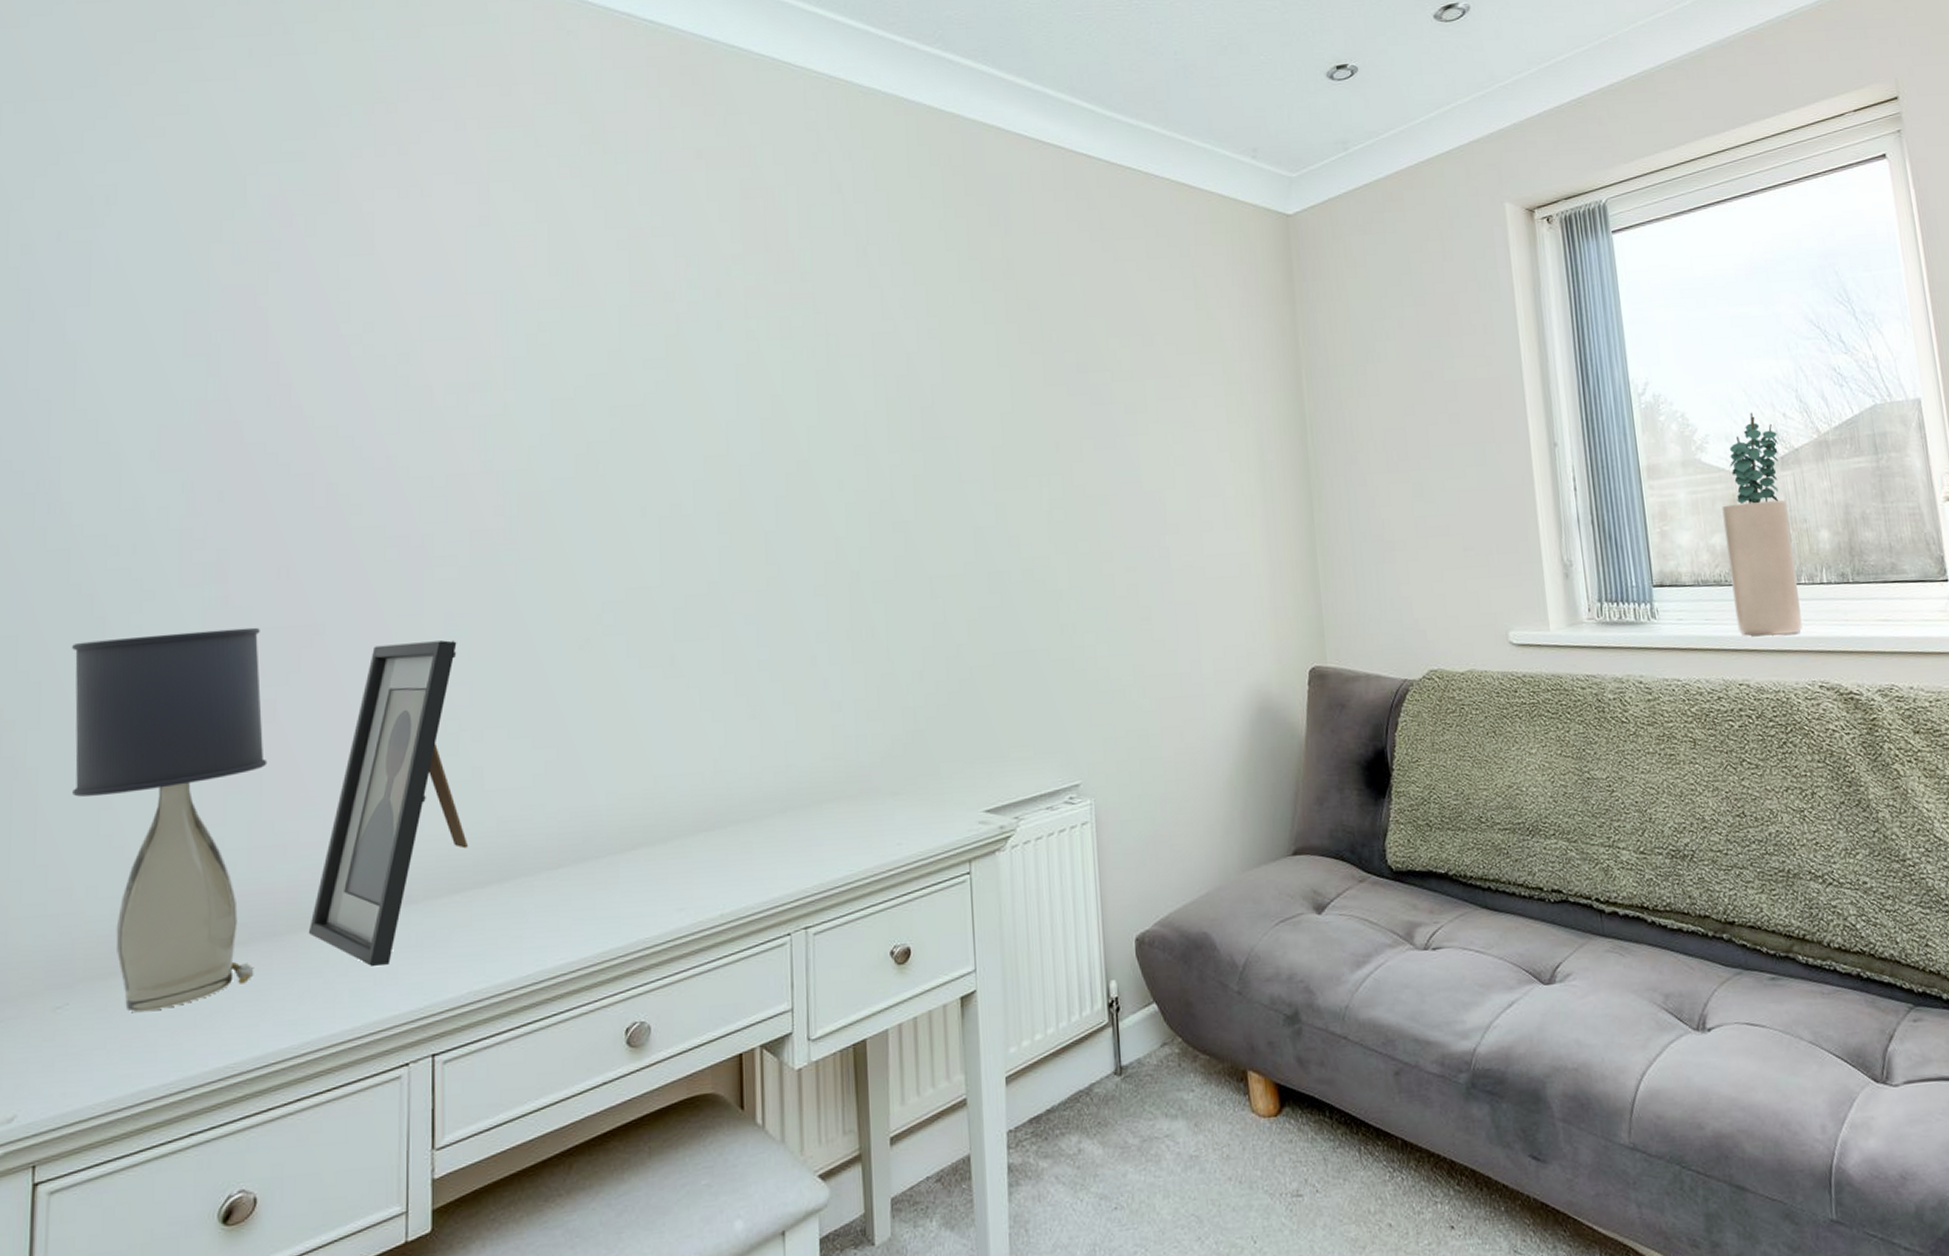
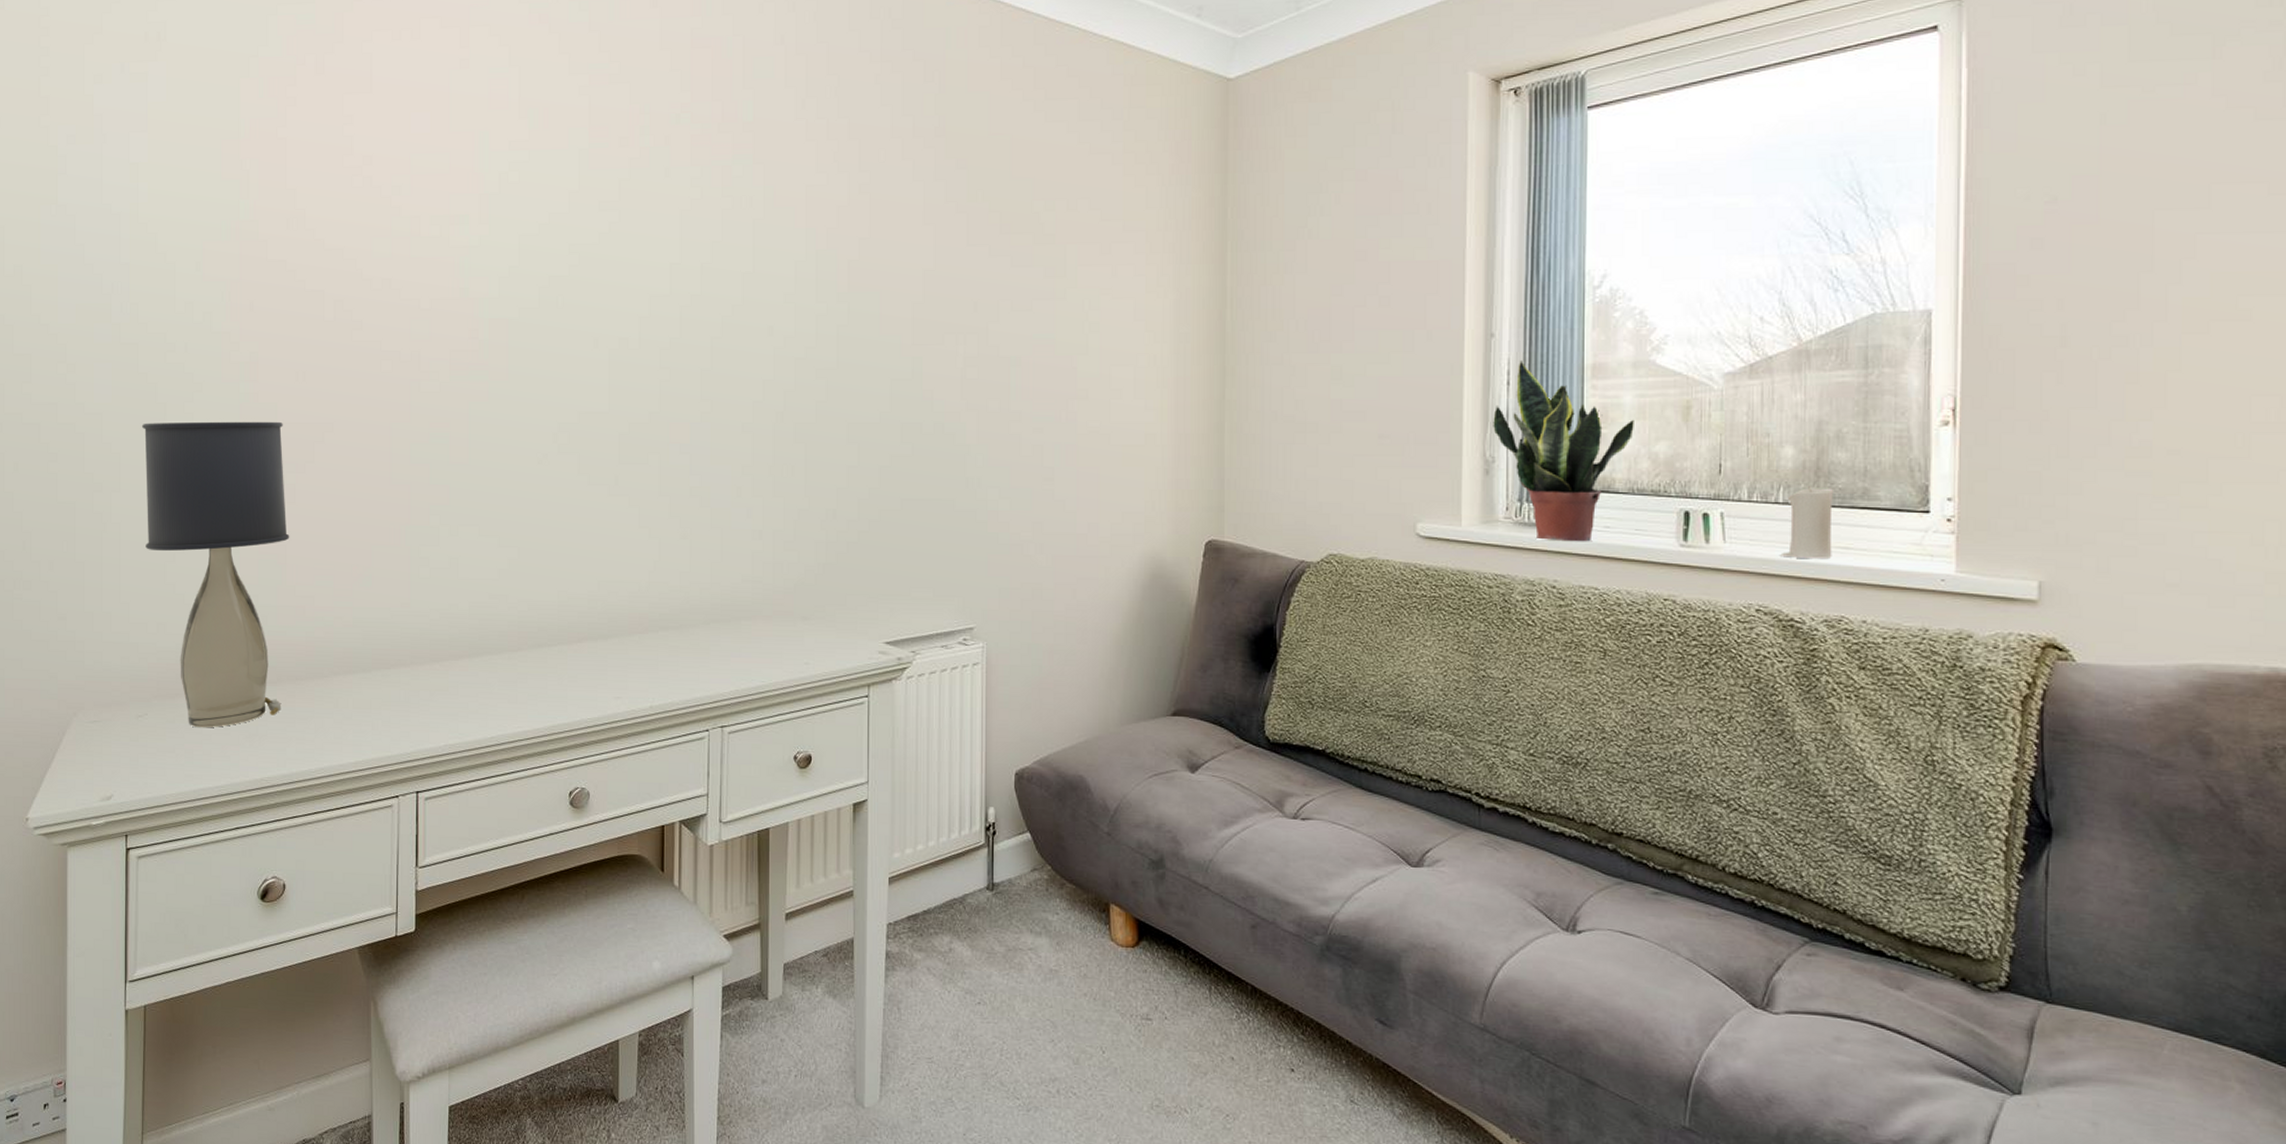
picture frame: present [308,640,469,967] -> none [322,446,447,715]
potted plant: none [1565,466,1691,638] -> present [1493,359,1634,542]
vase: present [1722,412,1803,636] -> none [1671,313,1749,553]
candle: none [1830,564,1876,634] -> present [1780,485,1834,560]

